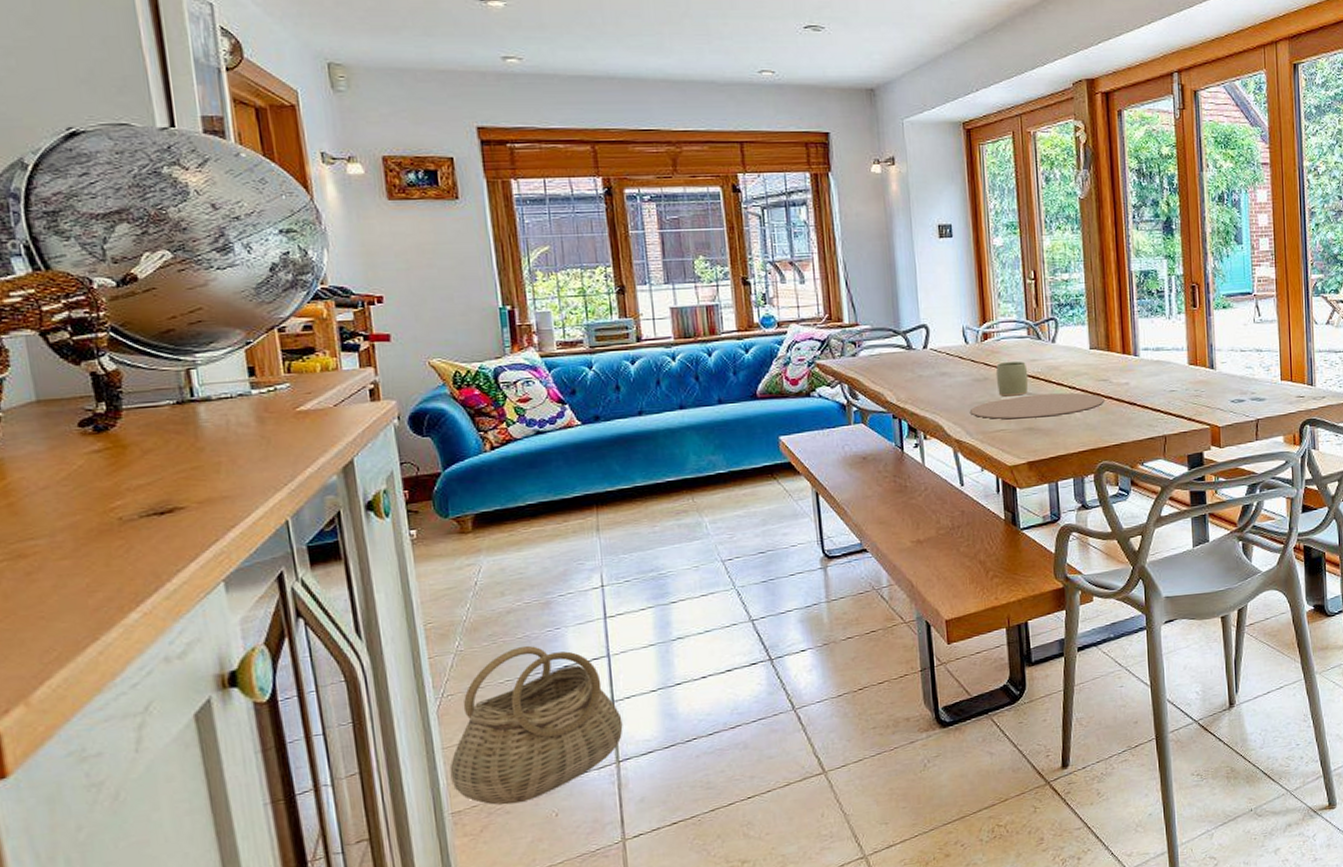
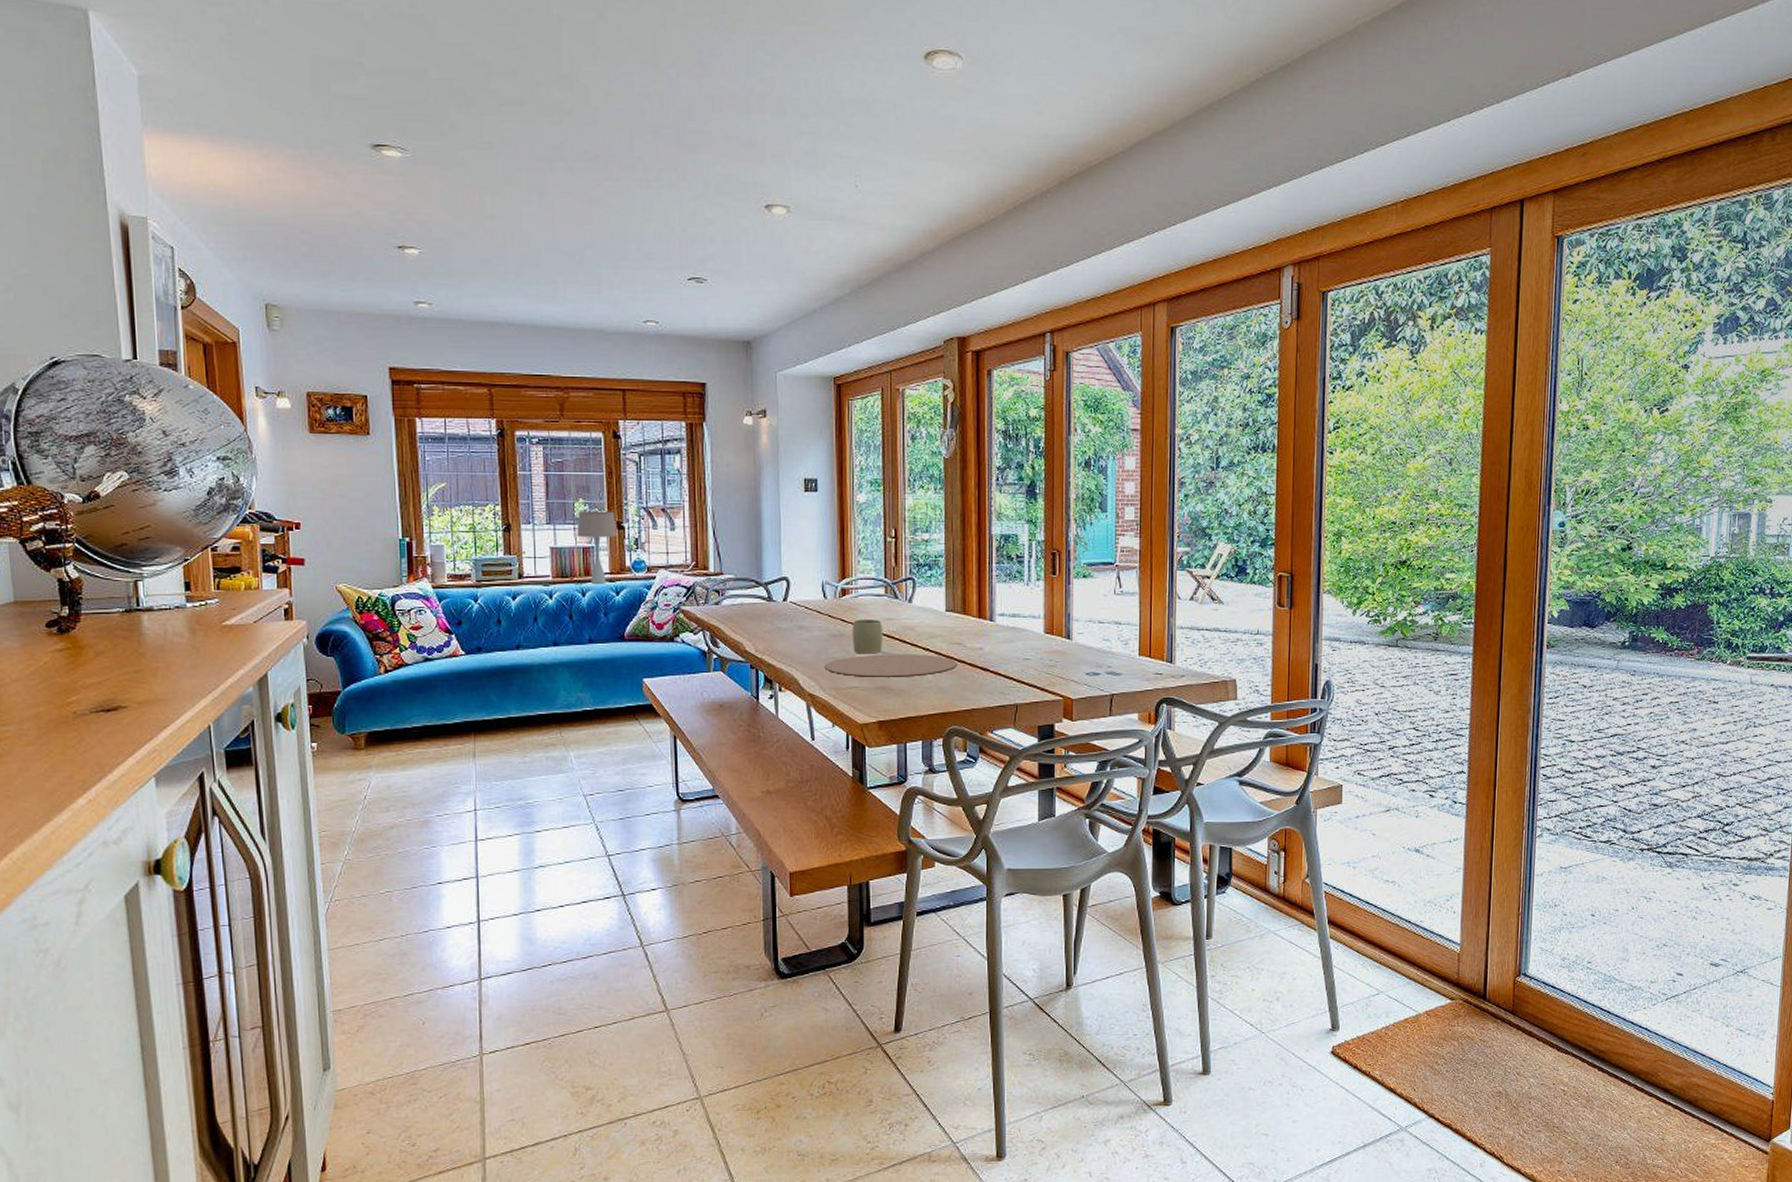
basket: present [449,645,623,805] -> none [333,860,486,1009]
table lamp: none [698,266,742,343] -> present [576,509,617,584]

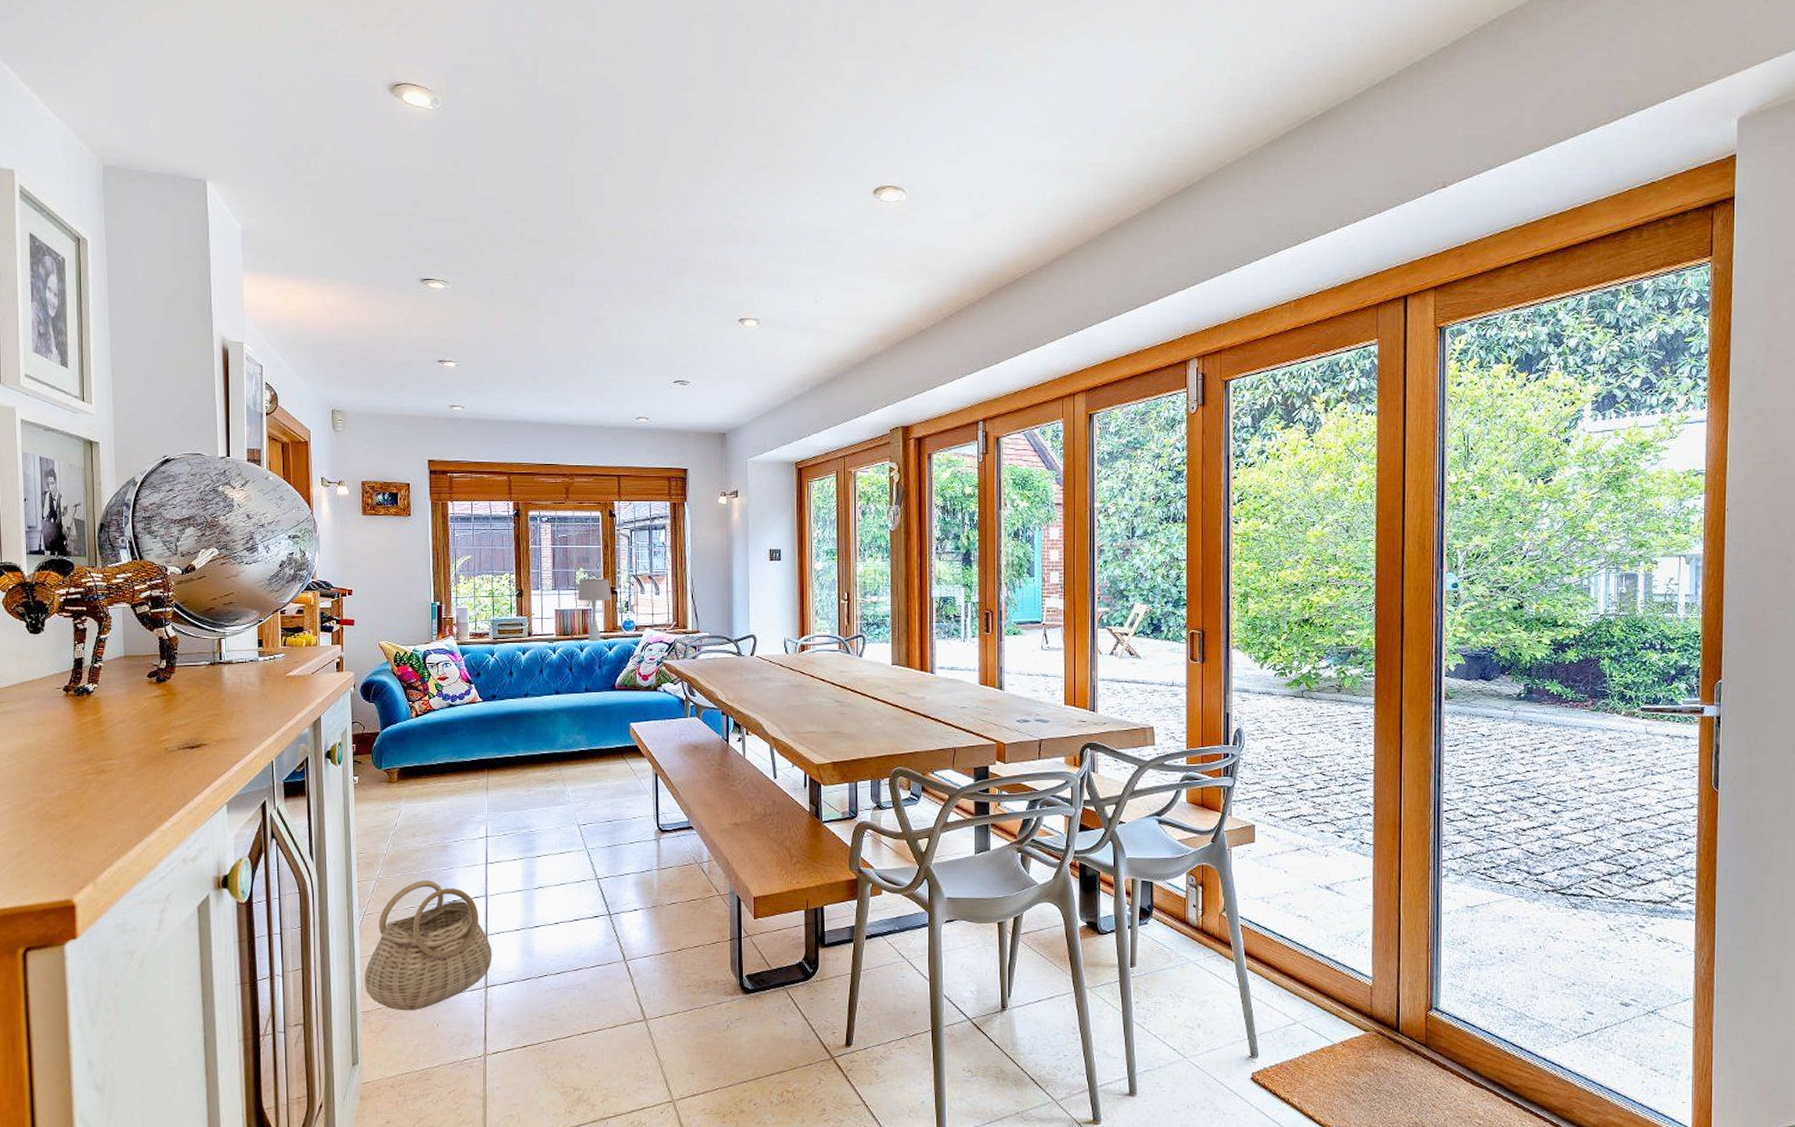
basket: none [333,860,486,1009] -> present [364,880,492,1011]
placemat: present [825,654,958,677] -> none [786,702,902,723]
mug: present [851,620,883,654] -> none [809,672,837,702]

